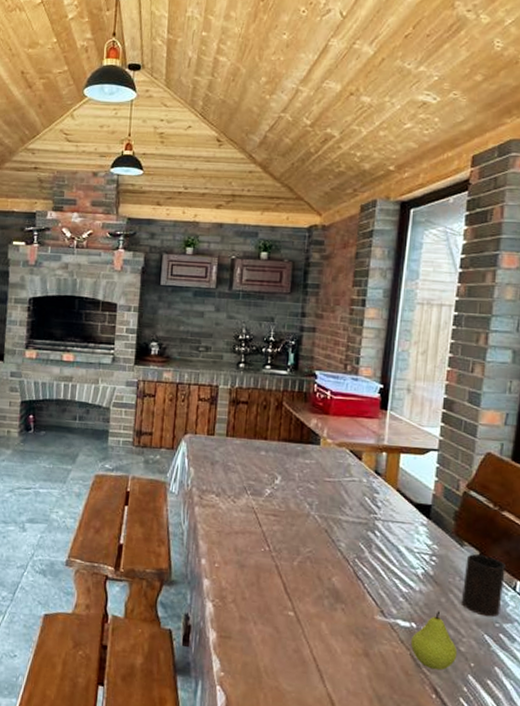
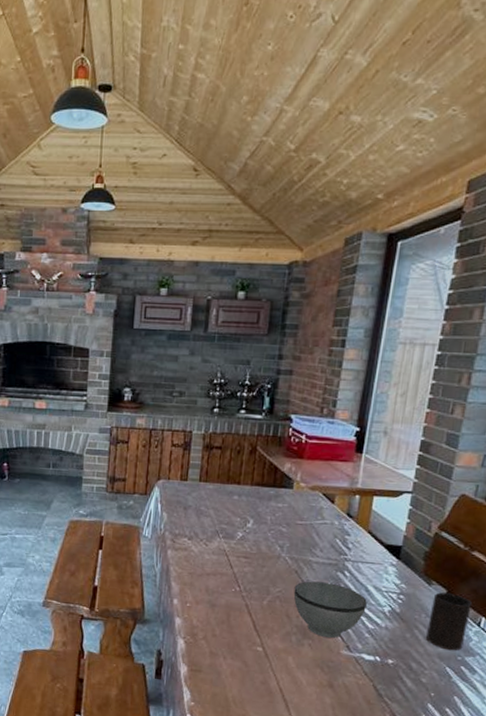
bowl: none [324,541,399,602] -> present [293,581,367,638]
fruit: present [410,611,458,671] -> none [373,645,419,700]

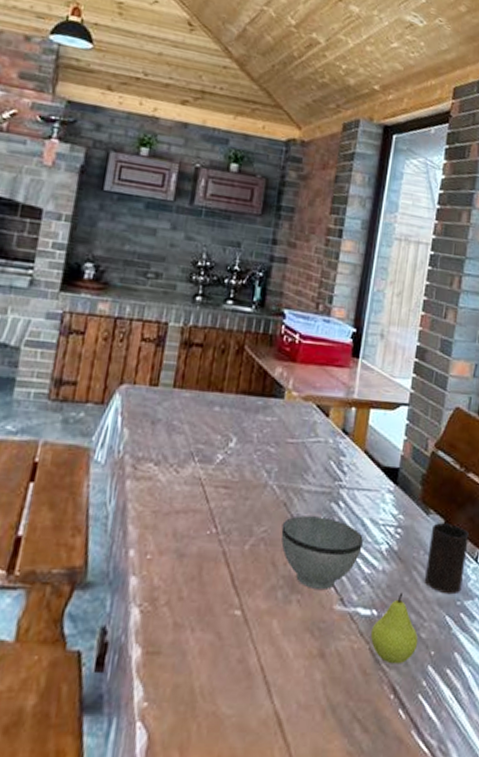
fruit: none [373,645,419,700] -> present [370,592,419,664]

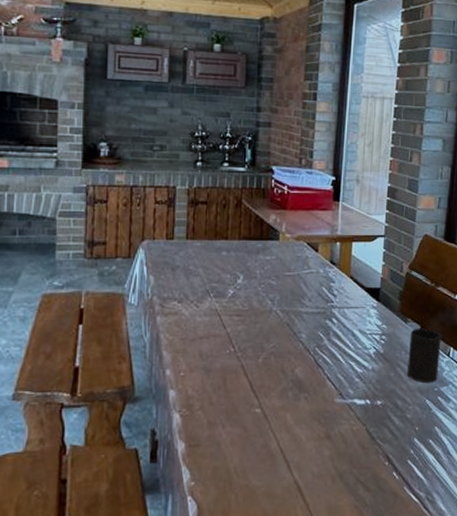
bowl: present [281,515,363,589] -> none [287,332,354,388]
fruit: present [370,592,419,664] -> none [366,385,405,440]

